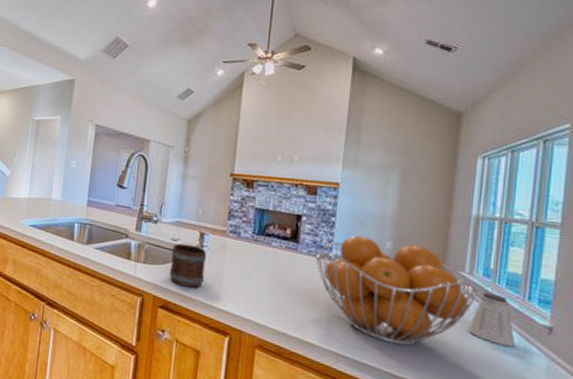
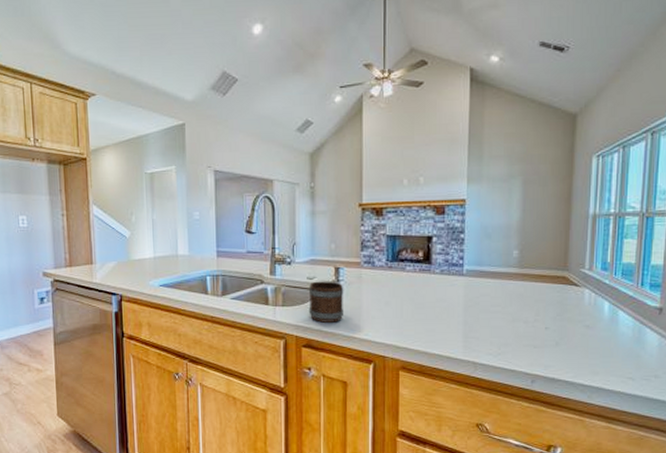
fruit basket: present [315,235,478,346] -> none [448,248,598,346]
saltshaker: present [467,292,516,347] -> none [589,285,631,330]

